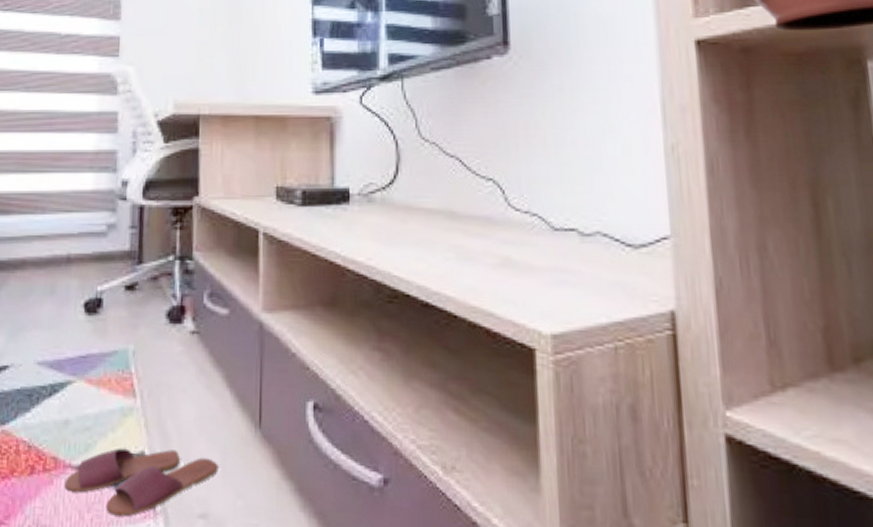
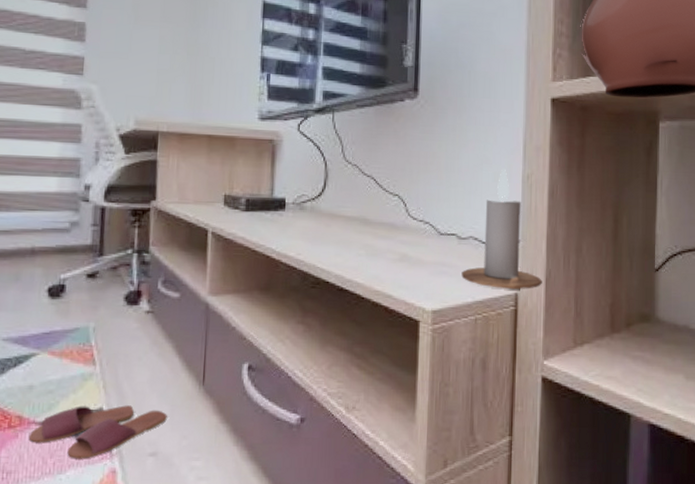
candle: none [589,138,711,306] -> present [461,169,542,289]

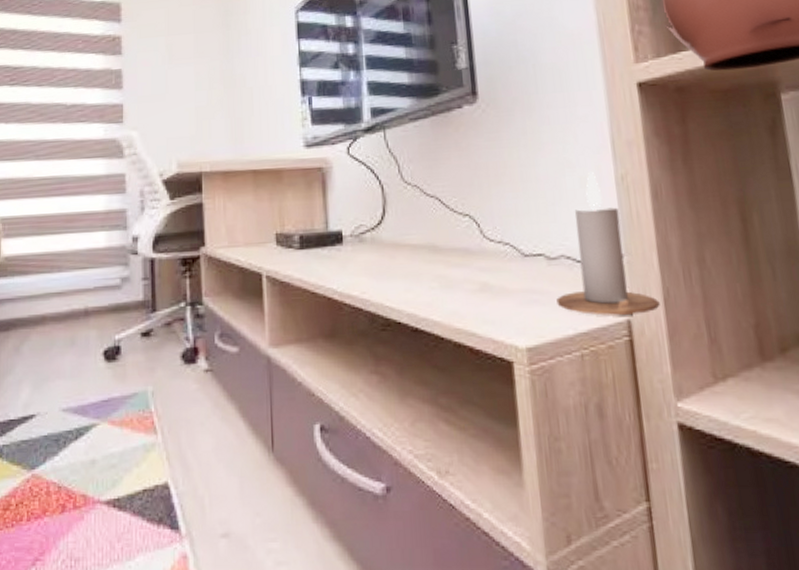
slippers: present [28,405,167,458] -> none [94,478,237,542]

